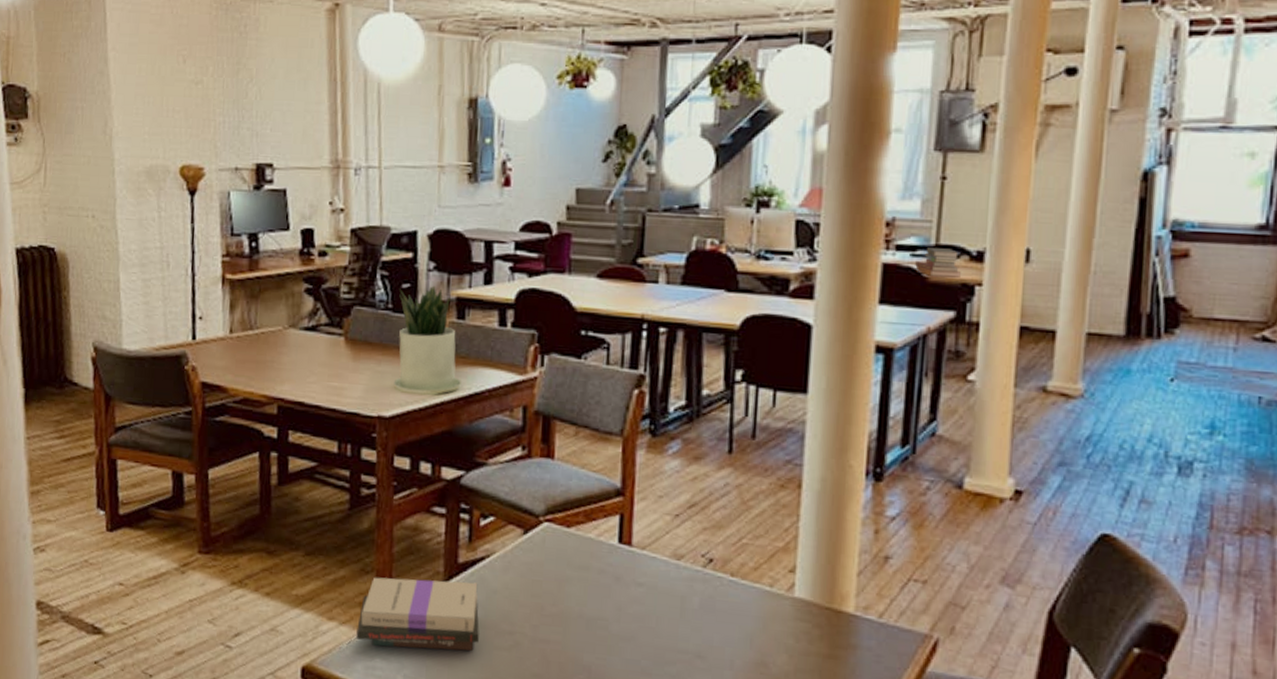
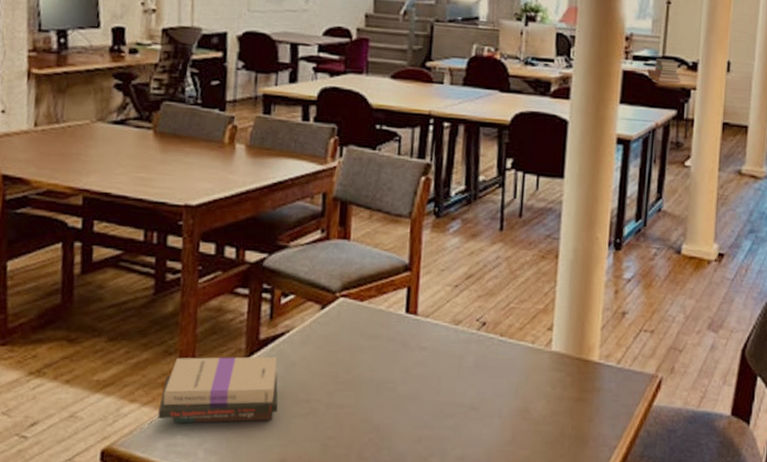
planter: present [393,285,463,395] -> none [201,83,267,184]

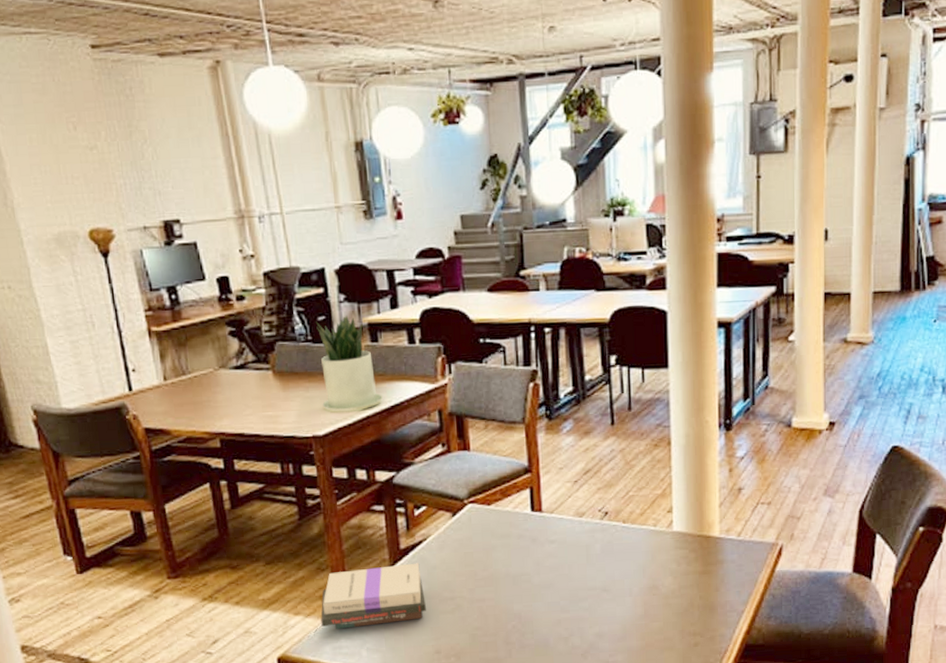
planter: none [201,83,267,184] -> present [316,315,384,412]
books: present [647,58,681,83] -> none [742,235,777,260]

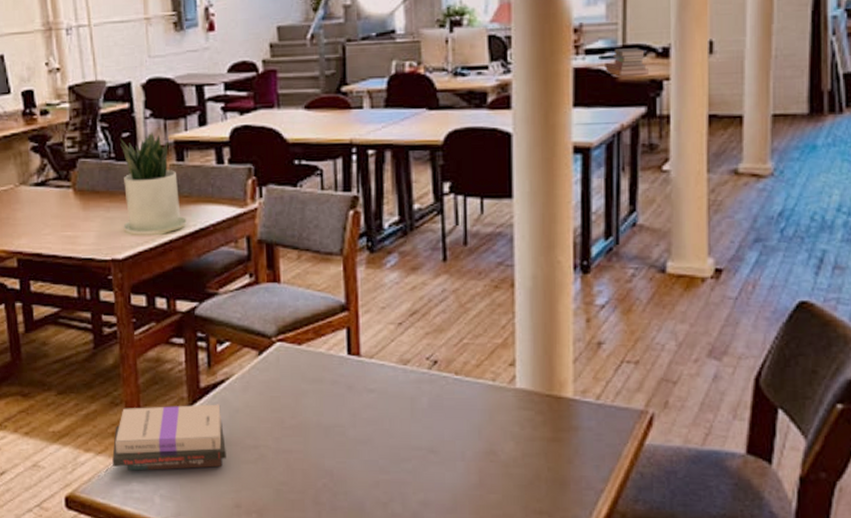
books: none [742,235,777,260] -> present [605,48,649,76]

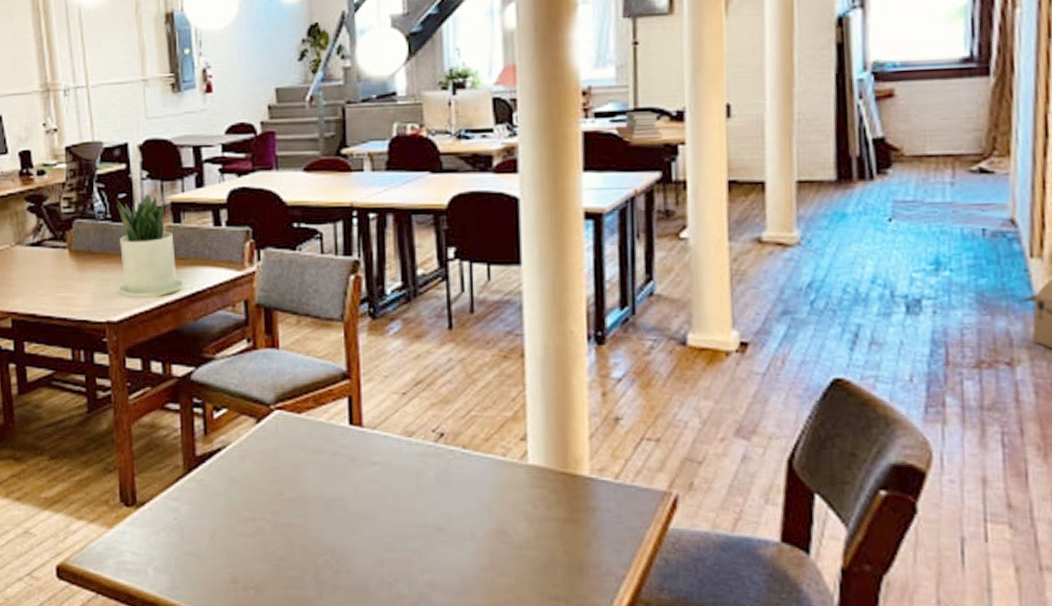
books: present [112,404,226,472] -> none [105,473,223,542]

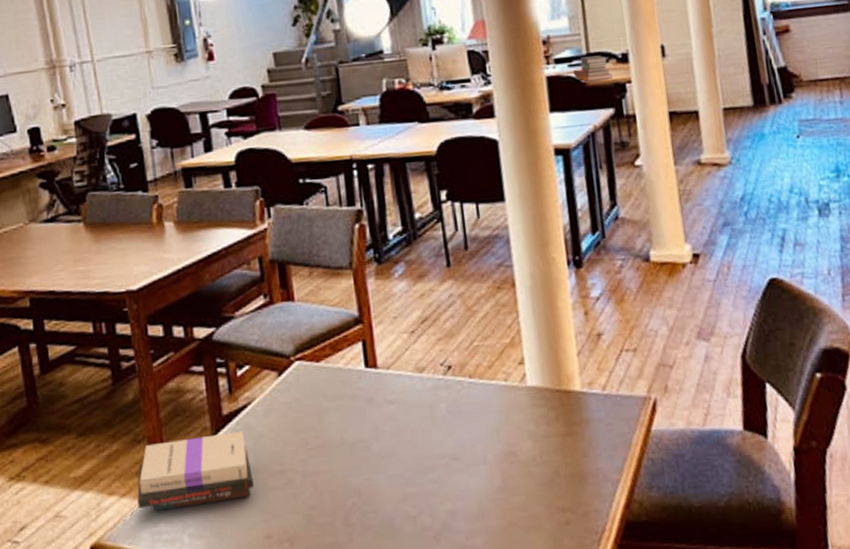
books: none [105,473,223,542] -> present [137,431,254,512]
planter: present [116,193,184,297] -> none [128,160,200,264]

